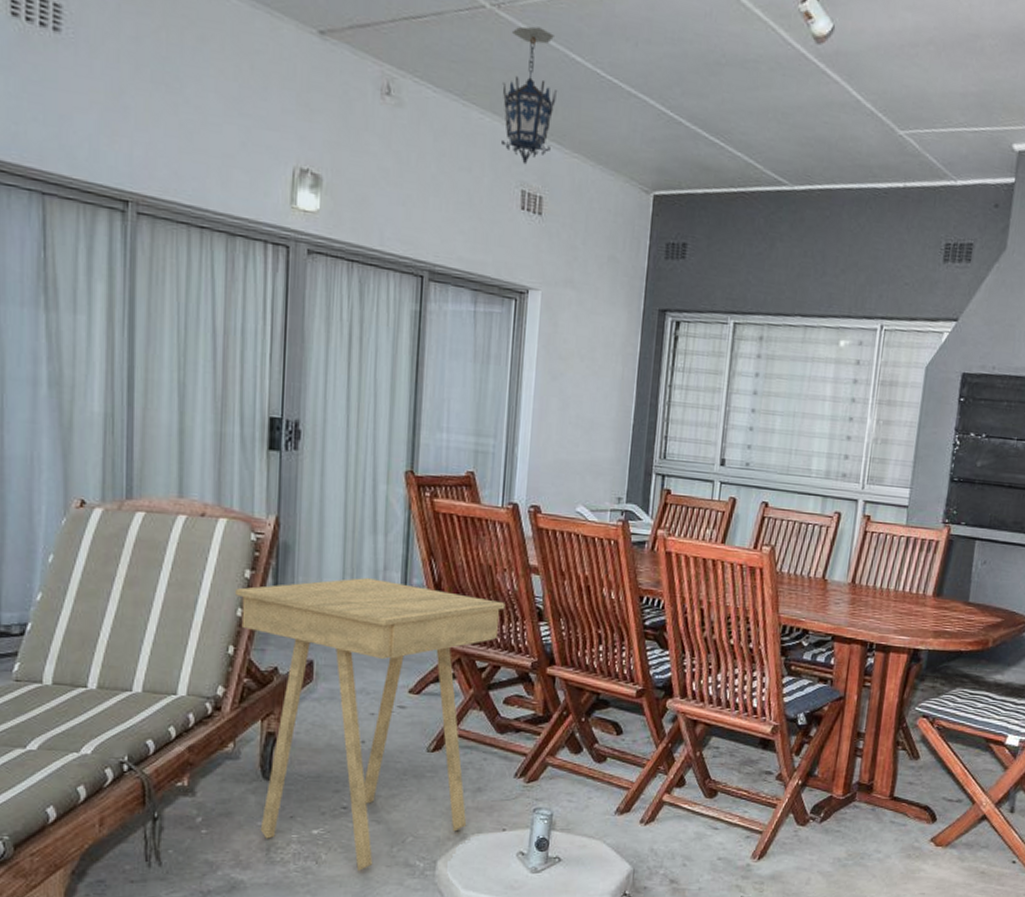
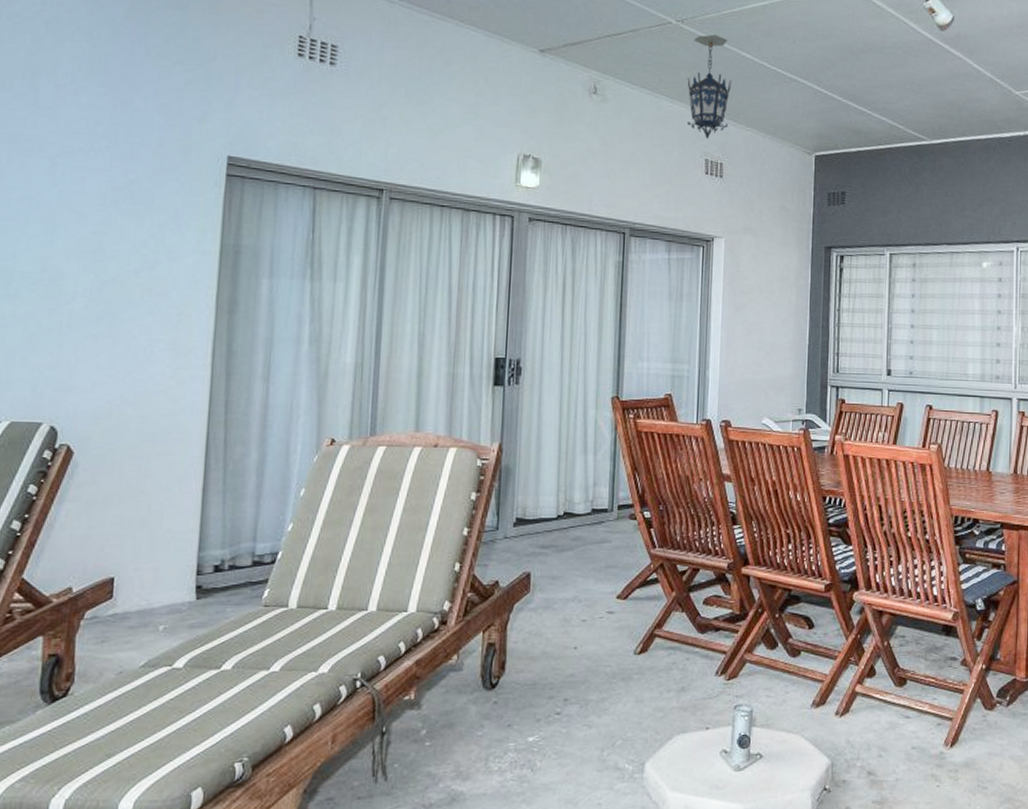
side table: present [236,578,506,871] -> none [462,494,702,777]

